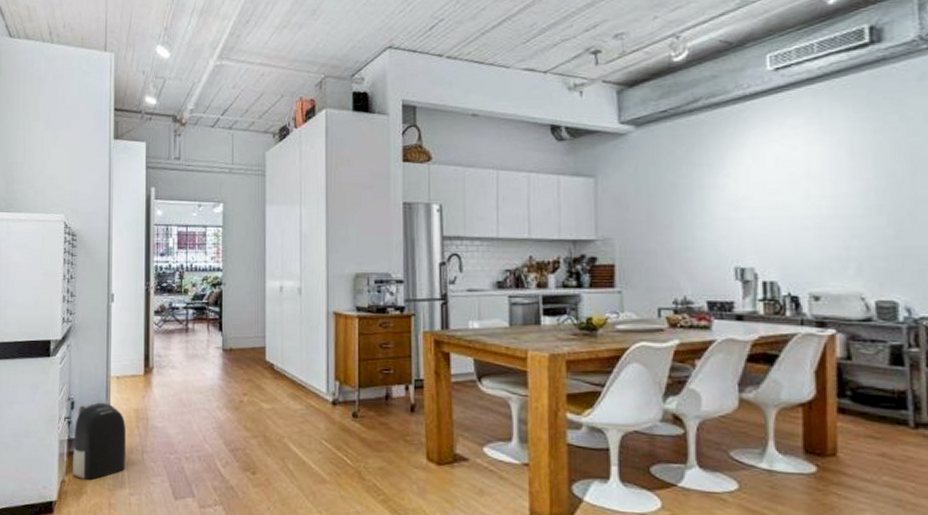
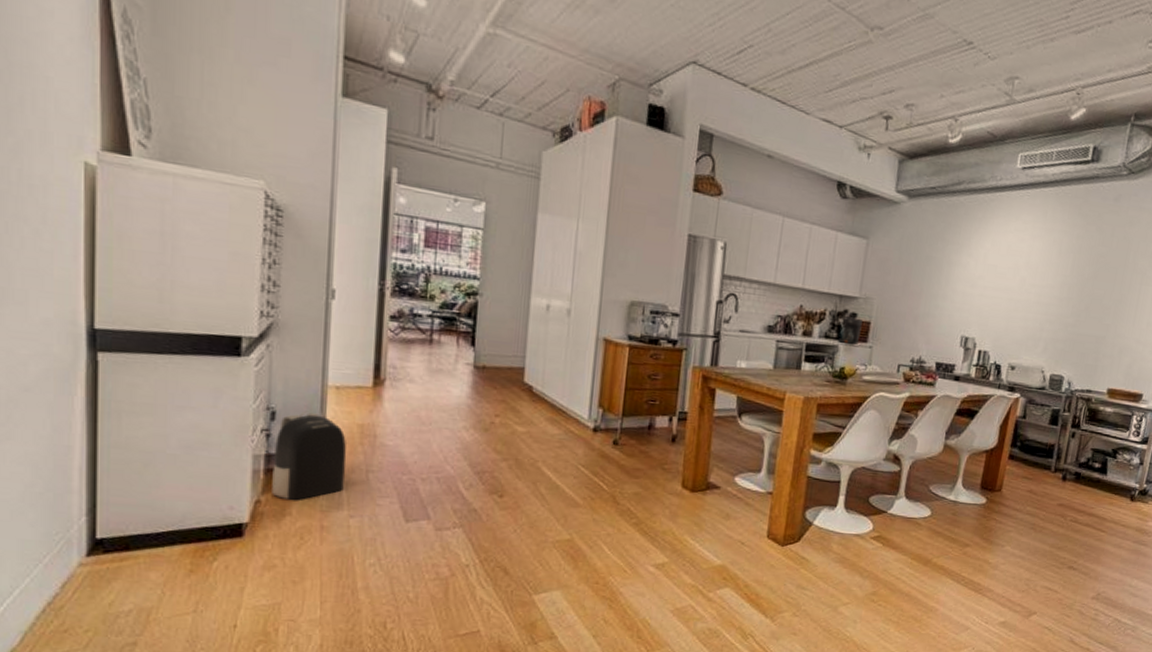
coffee maker: none [579,262,605,292] -> present [838,316,863,345]

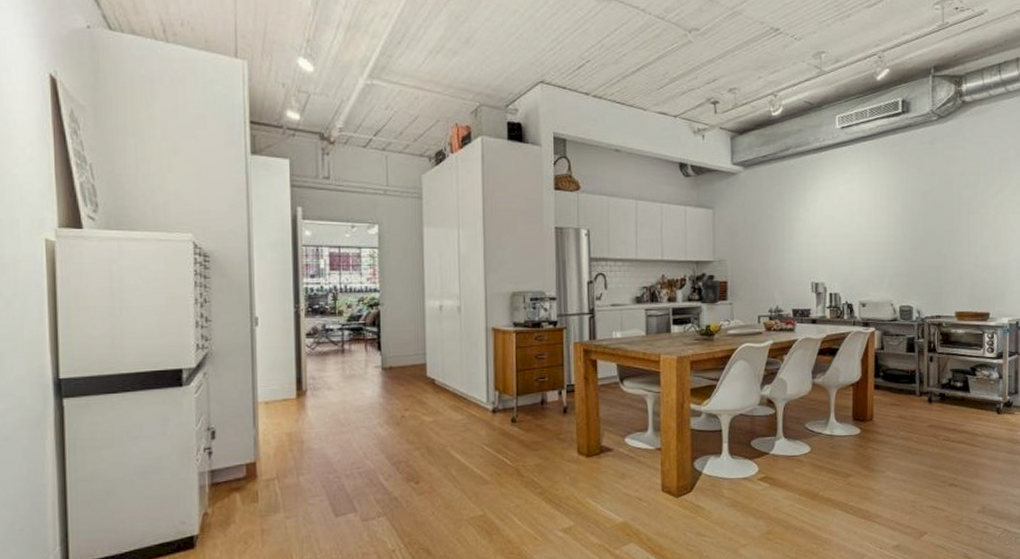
backpack: present [272,411,347,500] -> none [216,427,279,509]

